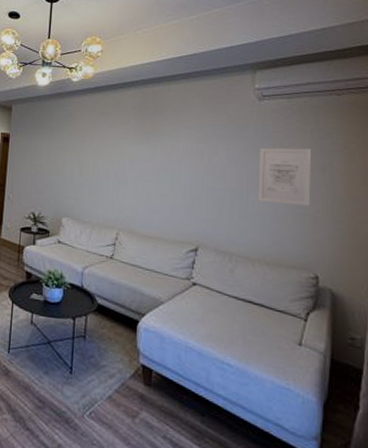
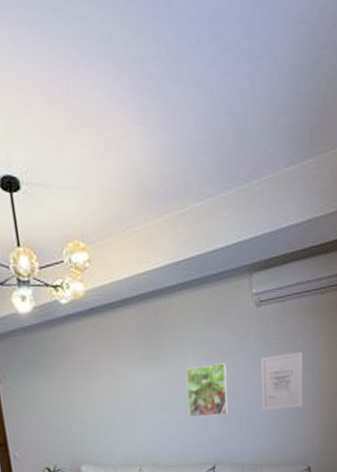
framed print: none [174,147,220,198] -> present [186,363,228,417]

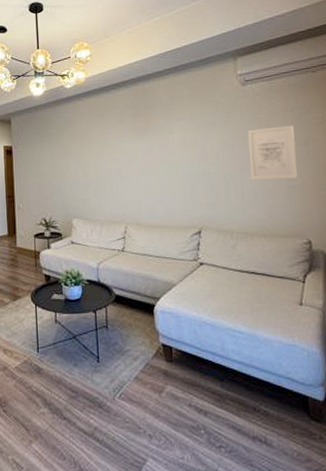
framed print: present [186,363,228,417] -> none [172,134,214,183]

